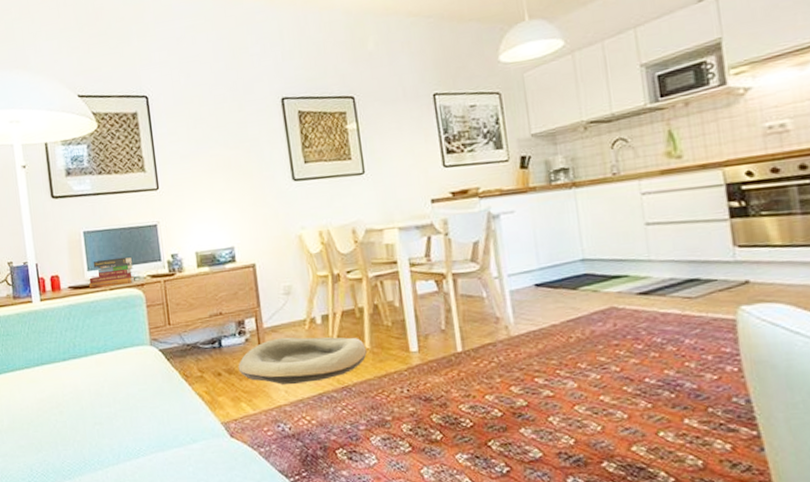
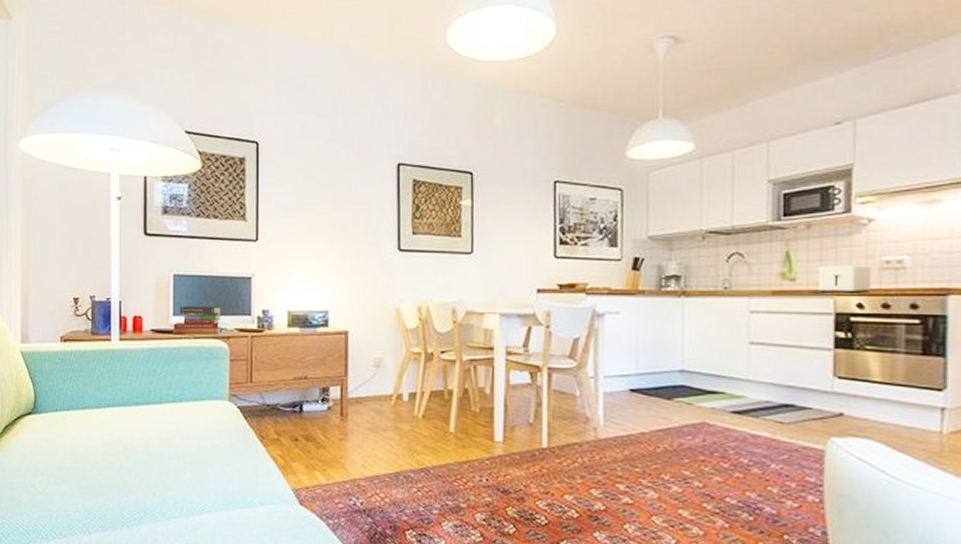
dog bed: present [238,337,367,386] -> none [317,410,450,460]
toaster: none [703,133,758,167] -> present [817,265,872,295]

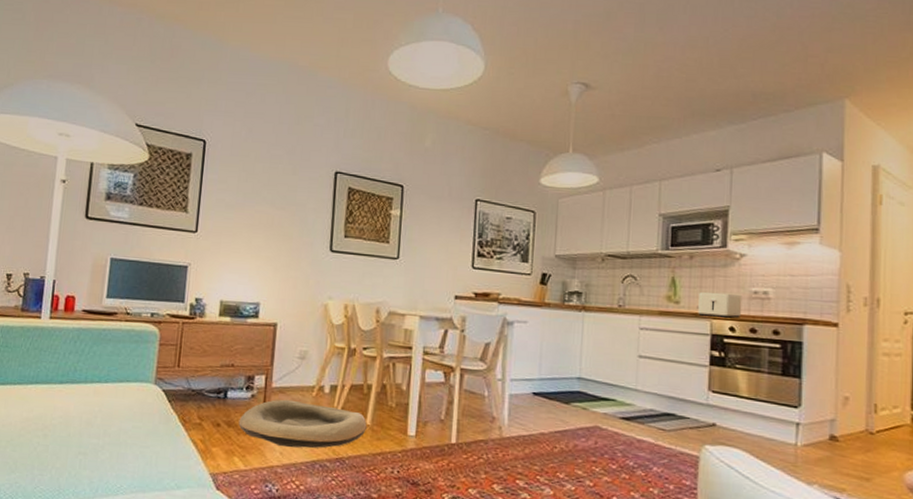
books: present [173,307,220,336] -> none [105,290,155,320]
dog bed: none [317,410,450,460] -> present [238,399,367,449]

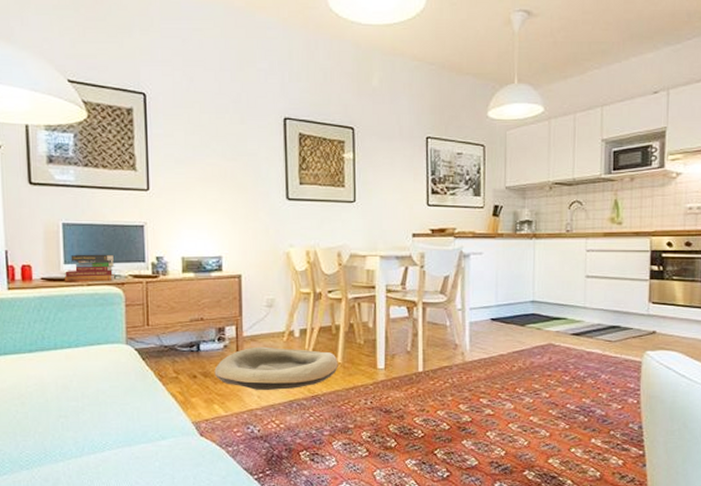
books: none [105,290,155,320] -> present [65,255,114,283]
toaster: present [697,292,743,319] -> none [638,211,679,235]

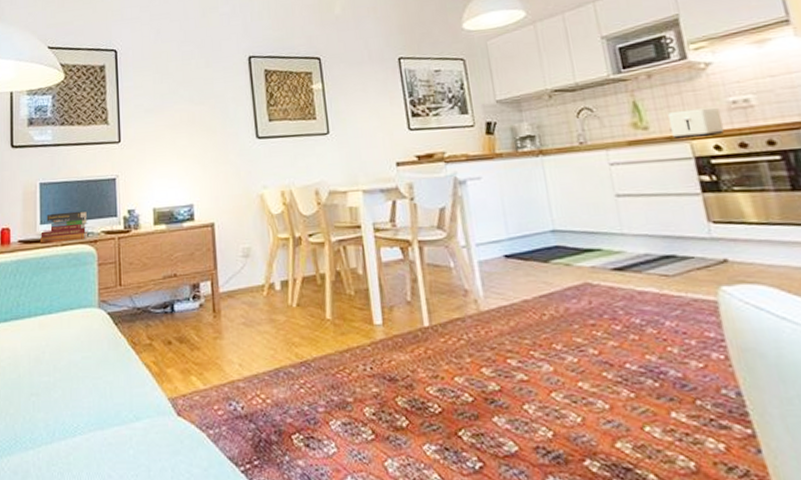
dog bed: present [214,346,338,391] -> none [190,303,328,358]
toaster: none [638,211,679,235] -> present [668,107,725,140]

